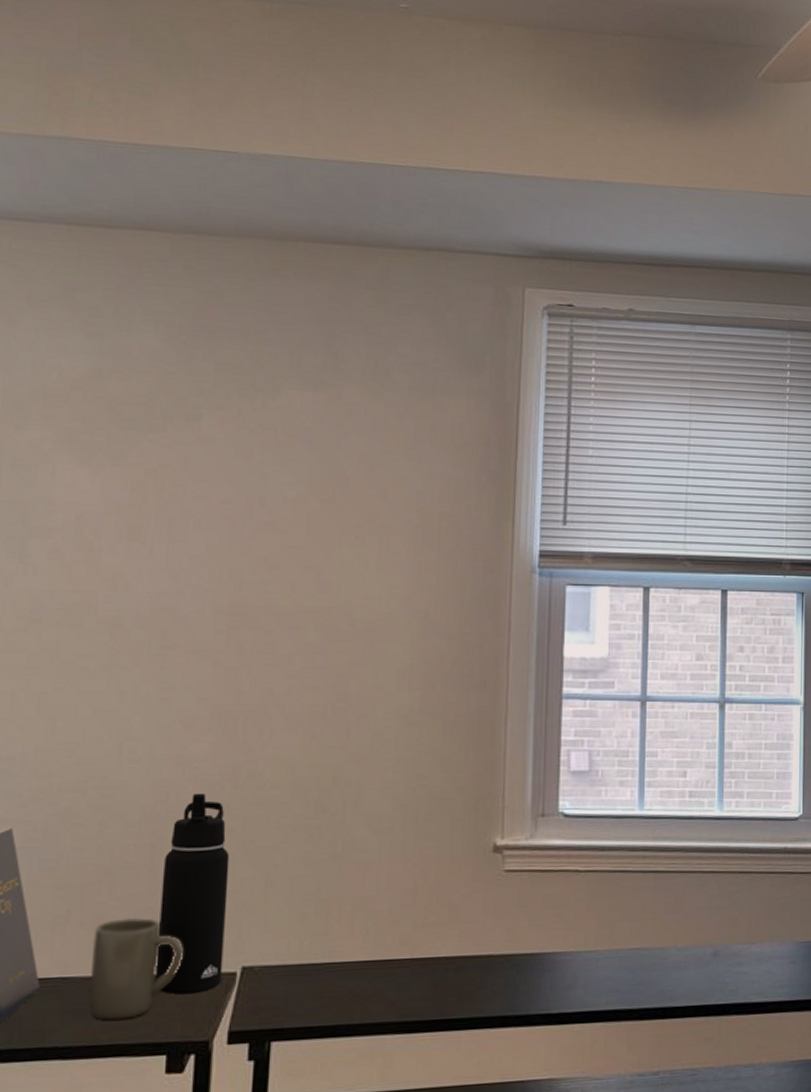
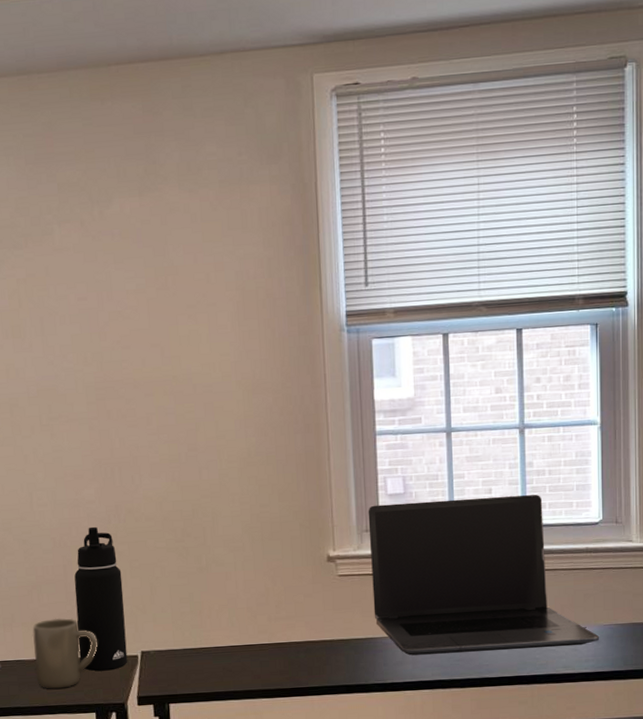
laptop computer: none [543,780,796,977] -> present [368,495,600,656]

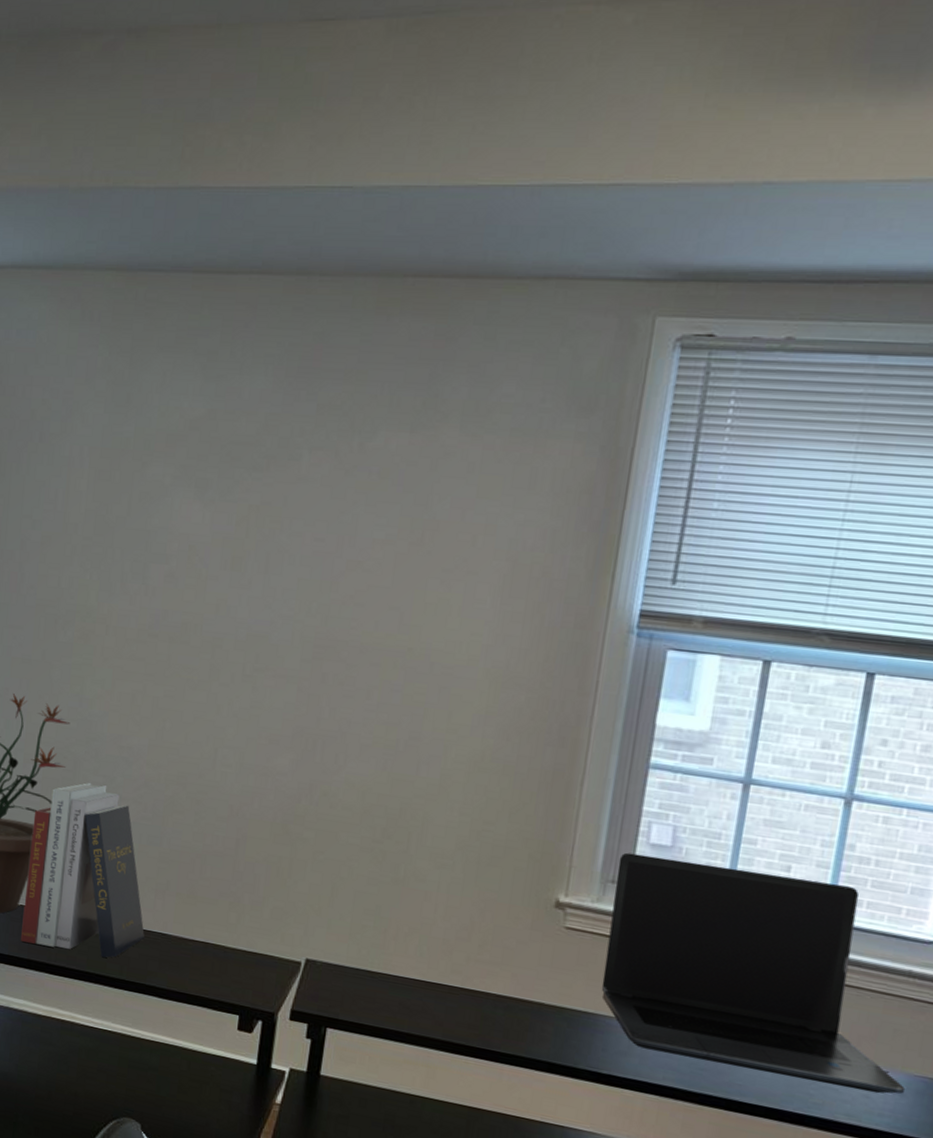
mug: present [32,617,98,689] -> none [180,895,258,980]
water bottle: present [74,526,128,671] -> none [233,802,302,972]

